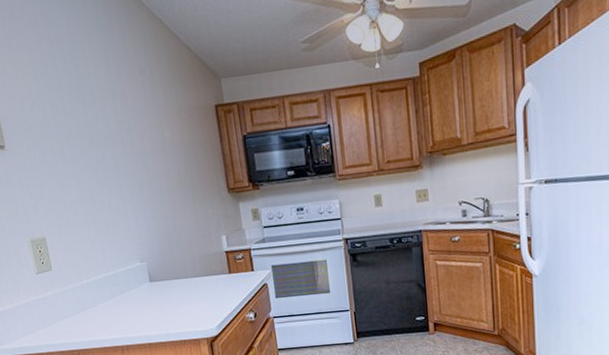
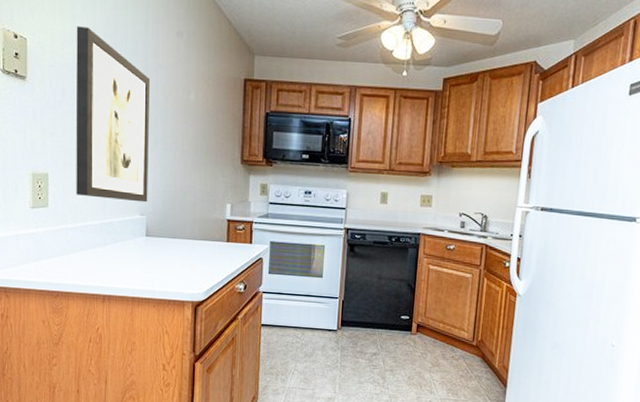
wall art: none [41,83,145,254] -> present [75,26,151,203]

